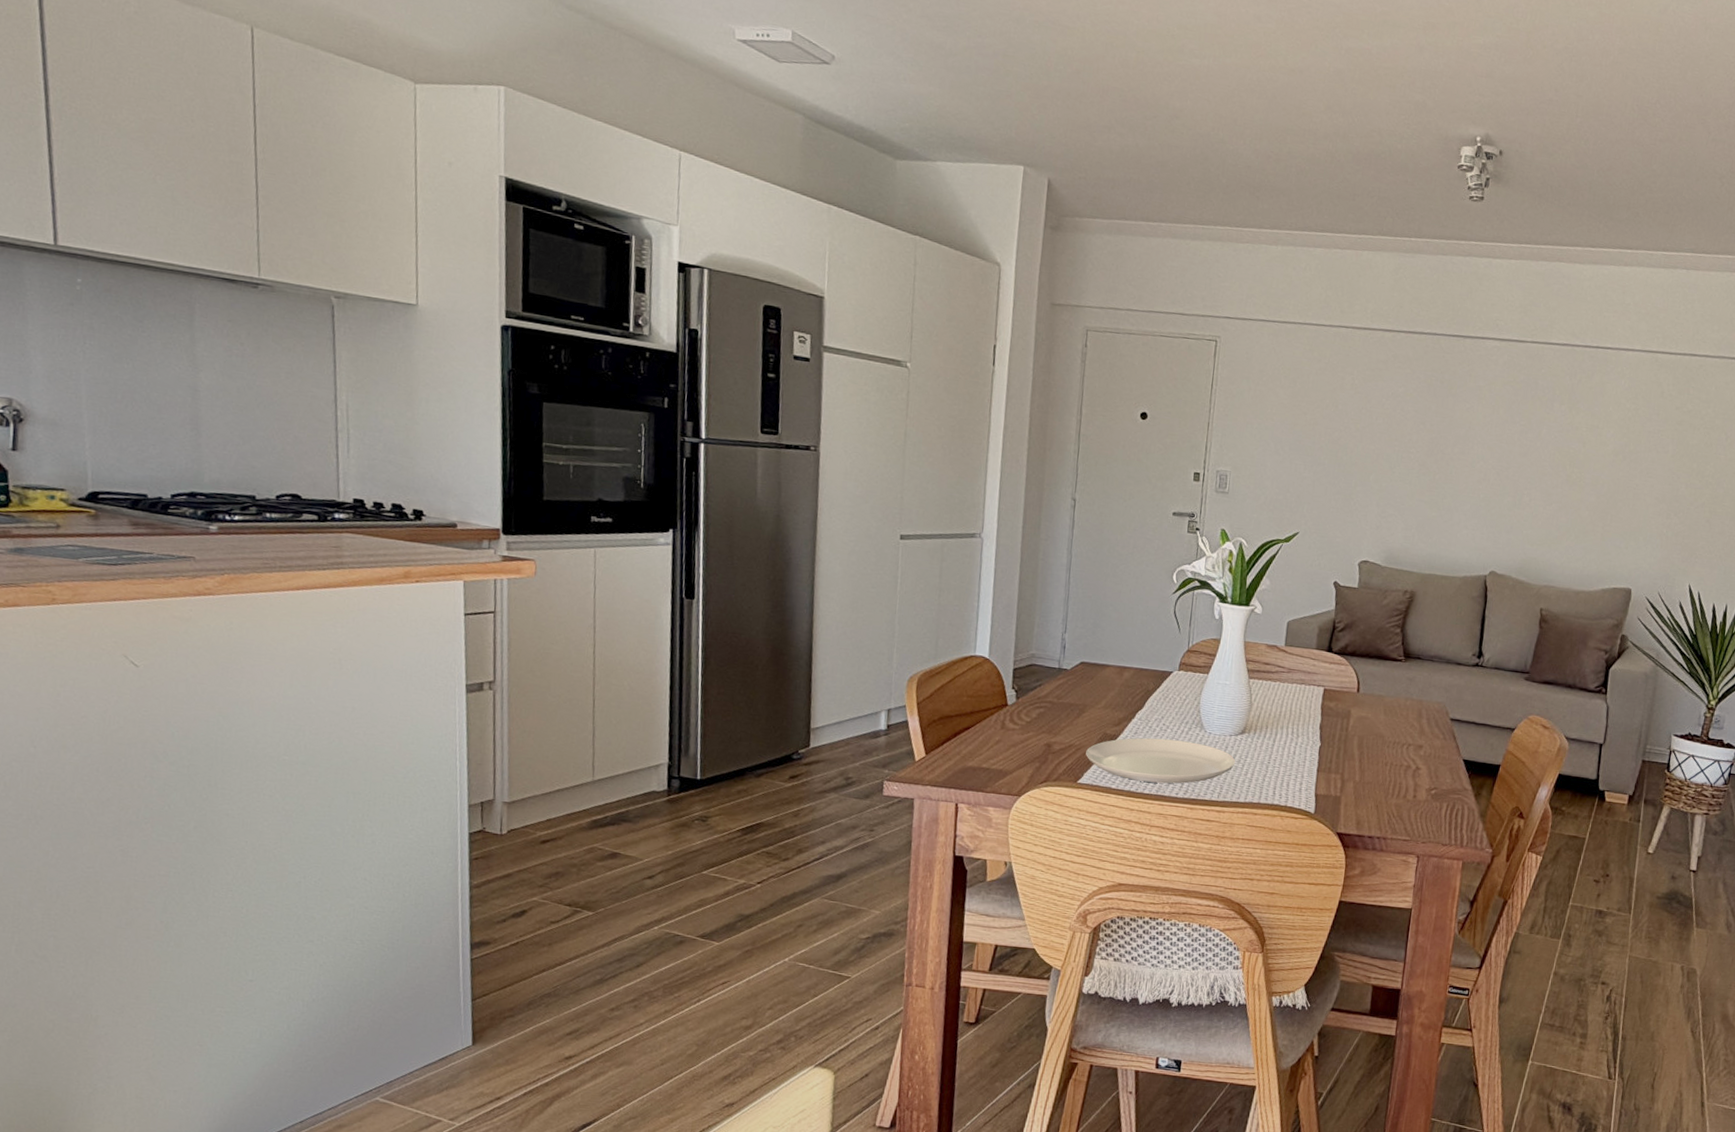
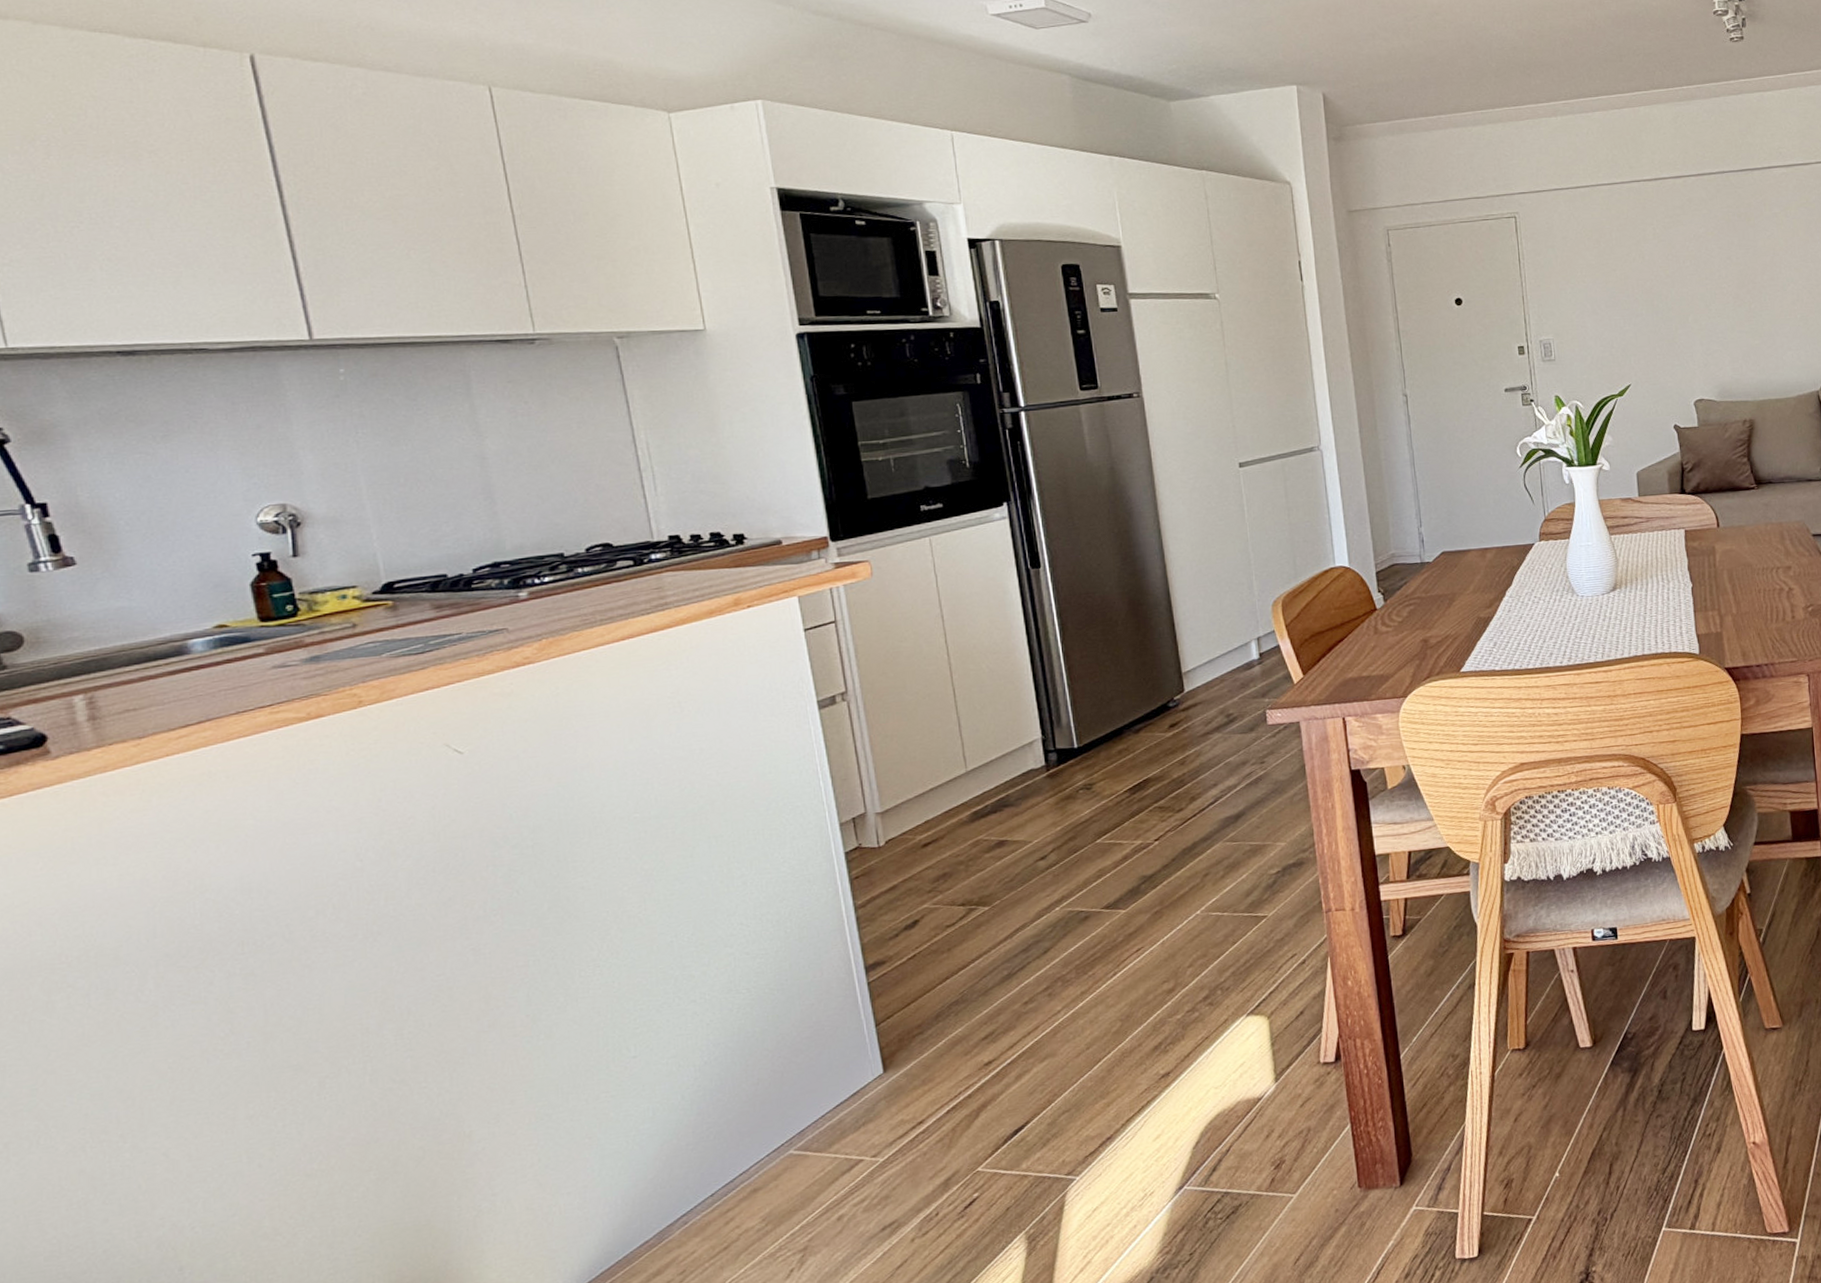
plate: present [1086,737,1236,784] -> none [1463,608,1613,658]

